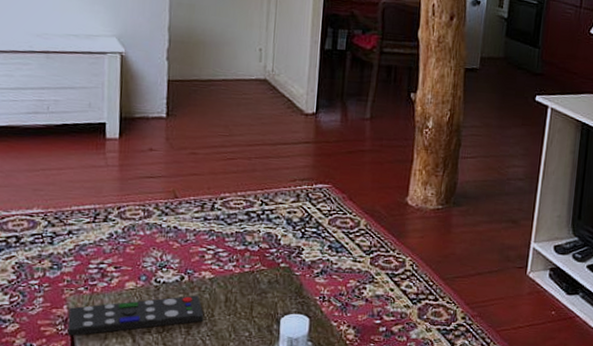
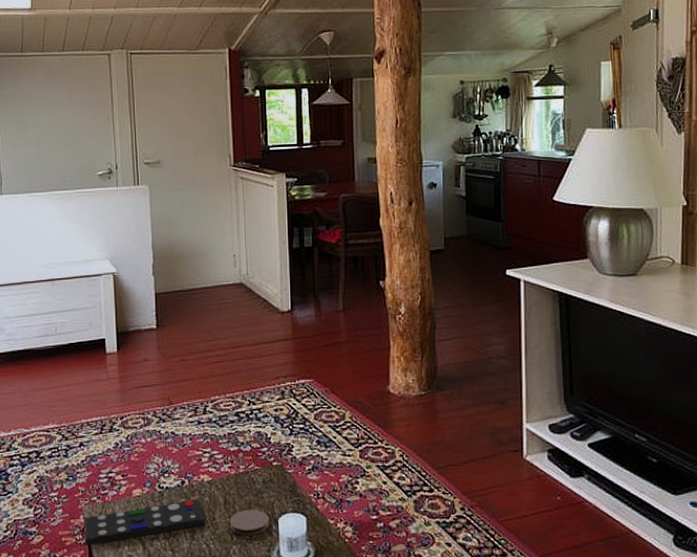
coaster: none [228,308,271,333] -> present [229,509,270,535]

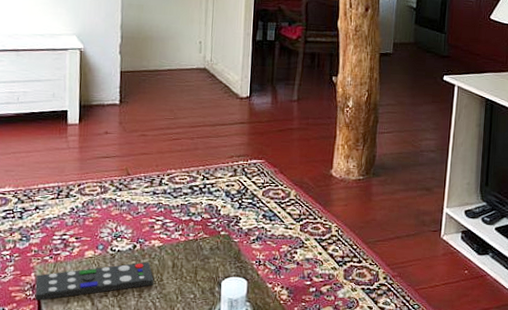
coaster: present [229,509,270,535] -> none [176,272,213,295]

